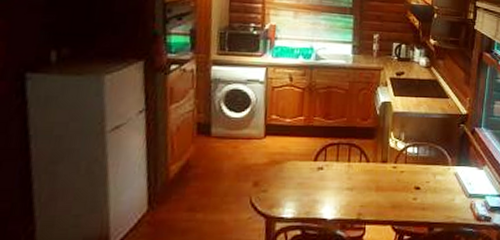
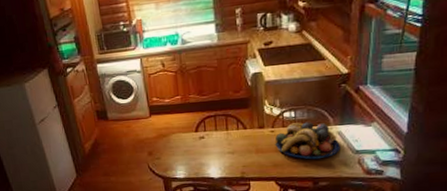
fruit bowl: none [395,160,456,202] -> present [275,122,340,160]

